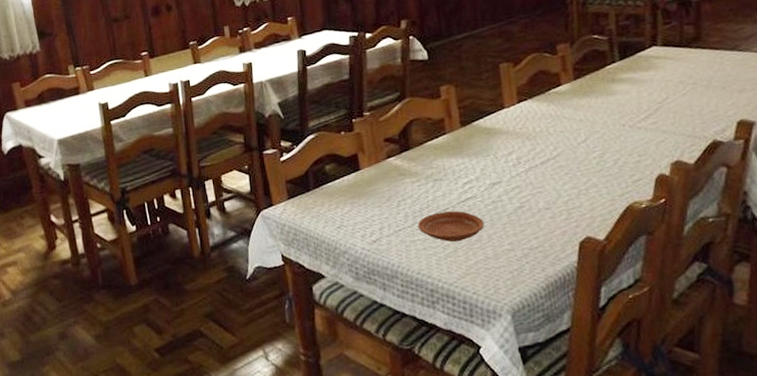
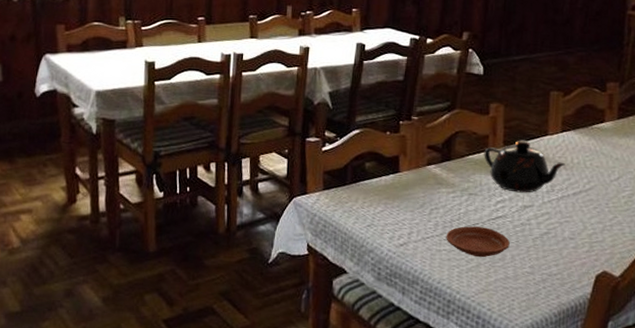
teapot: none [442,117,529,171] -> present [484,140,567,193]

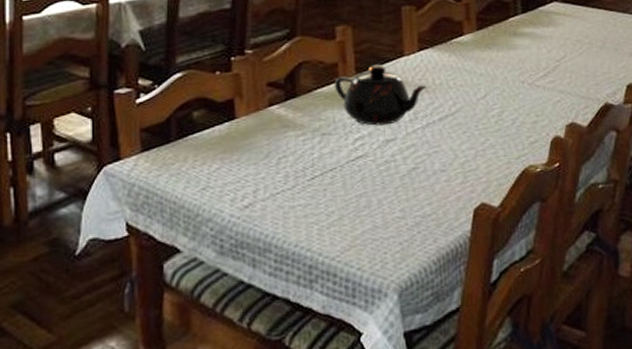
plate: present [446,226,510,258] -> none [299,171,375,208]

